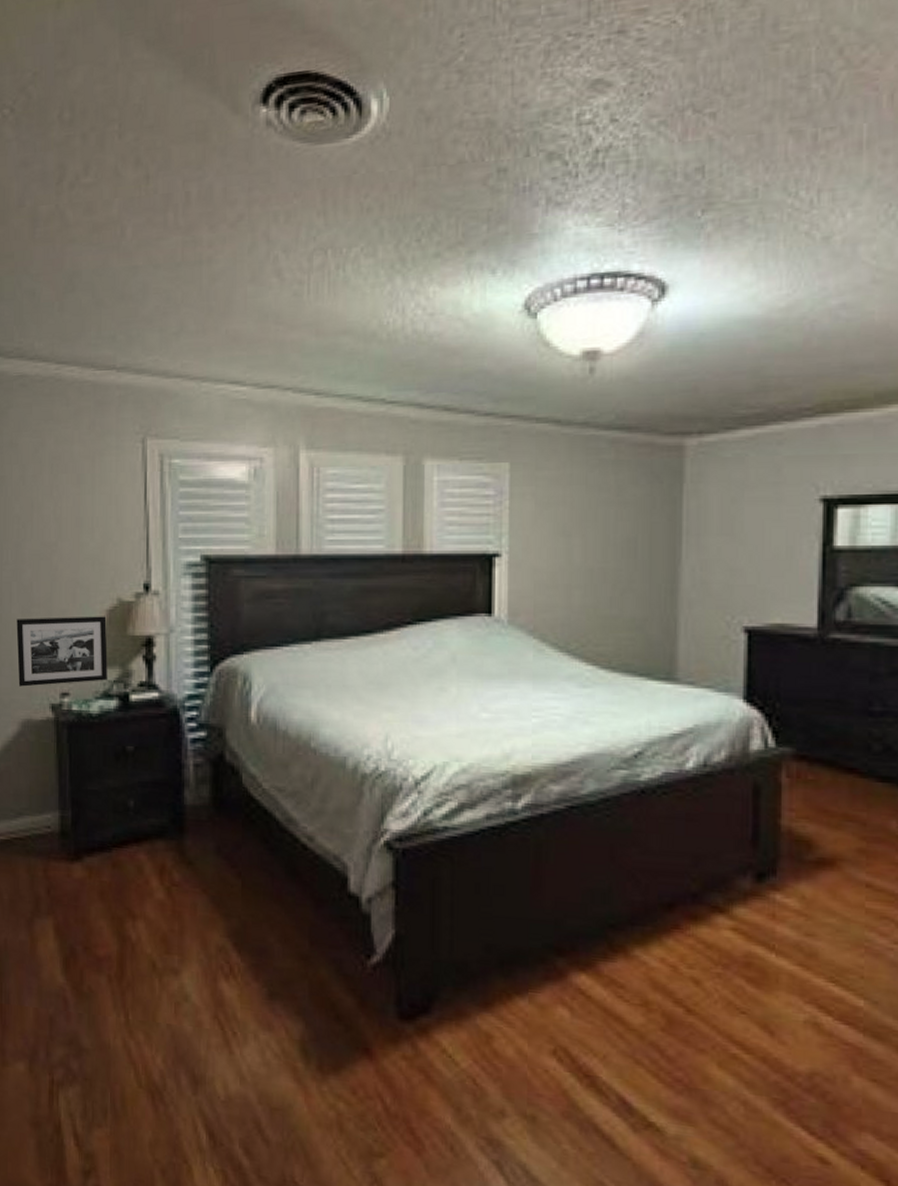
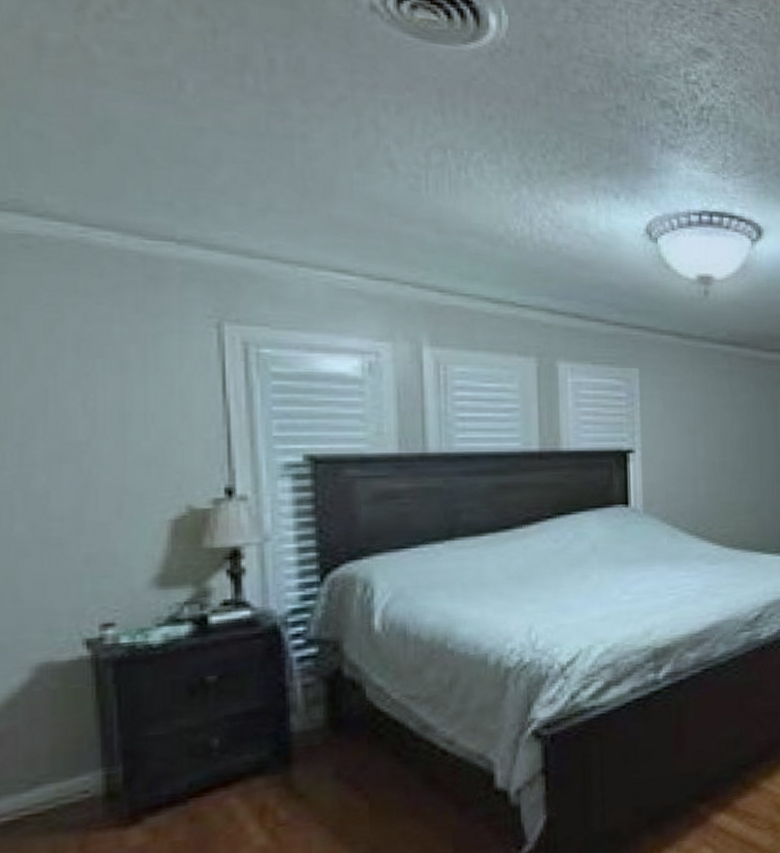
picture frame: present [16,616,108,687] -> none [23,527,174,622]

